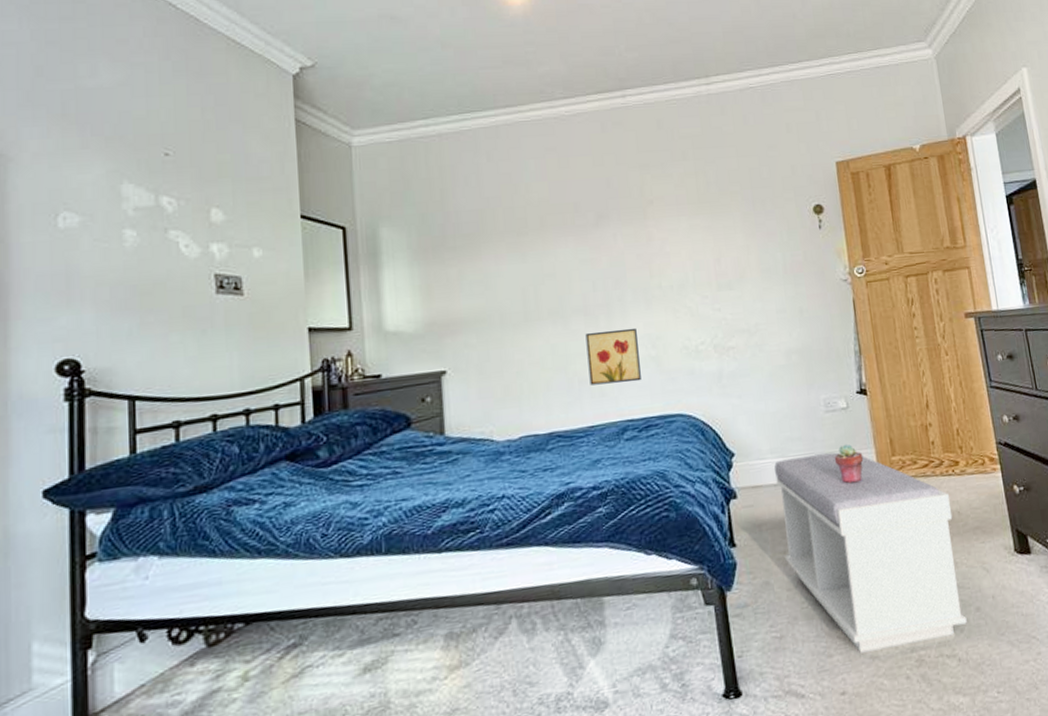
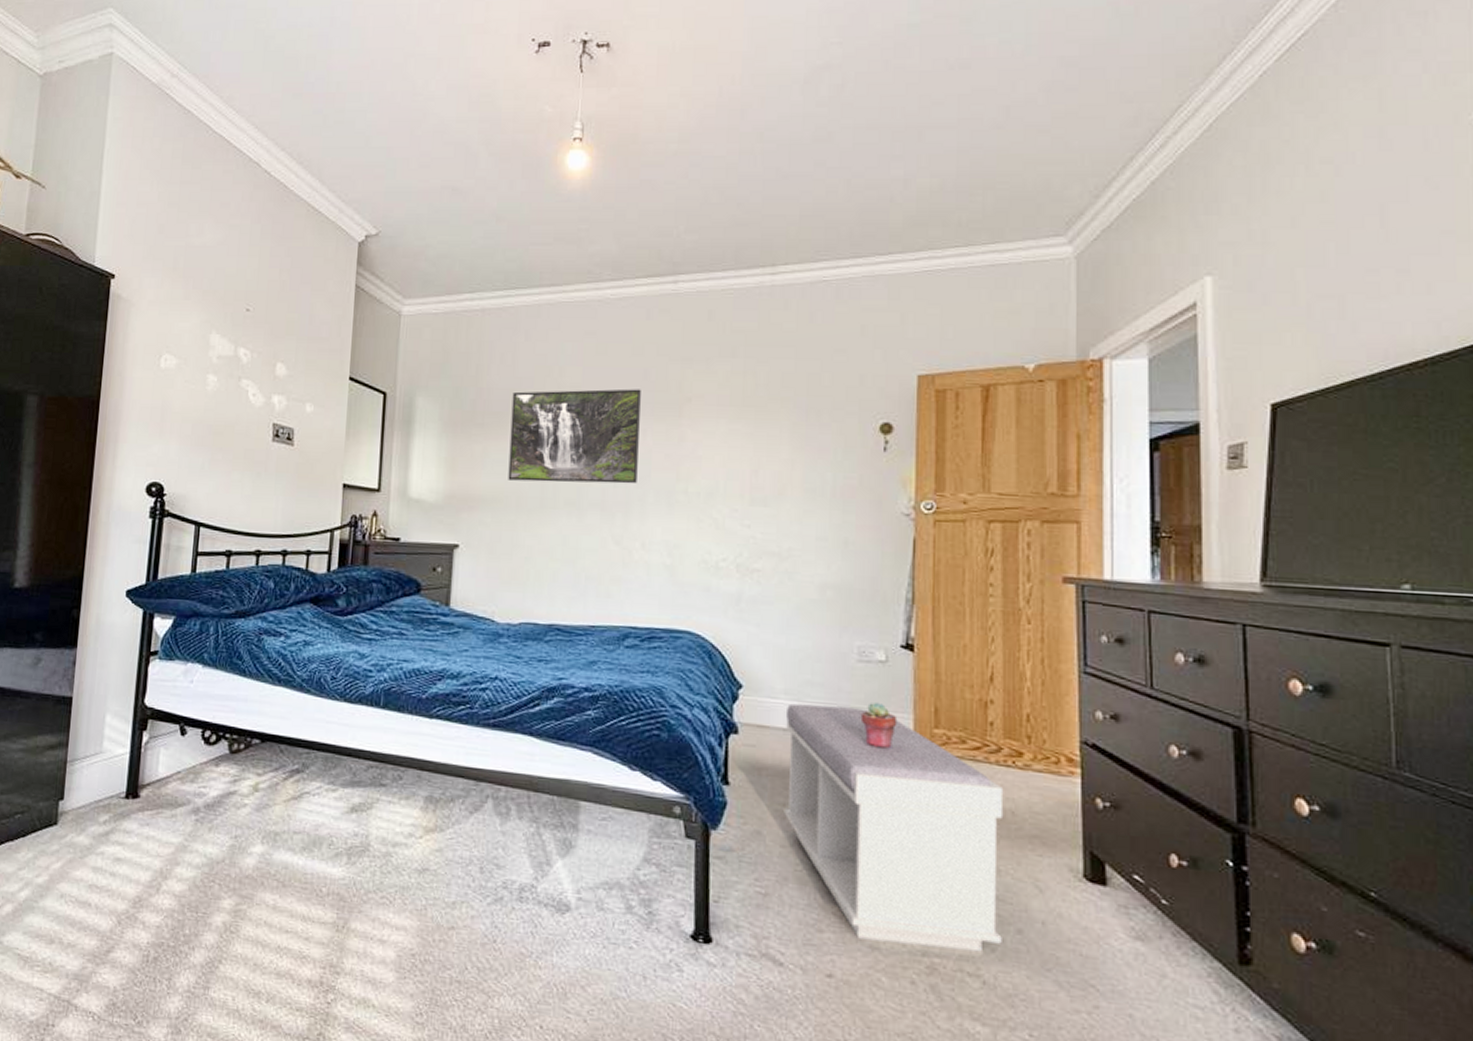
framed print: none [481,197,614,299] -> present [508,389,641,484]
wall art: present [585,327,641,386] -> none [597,529,653,589]

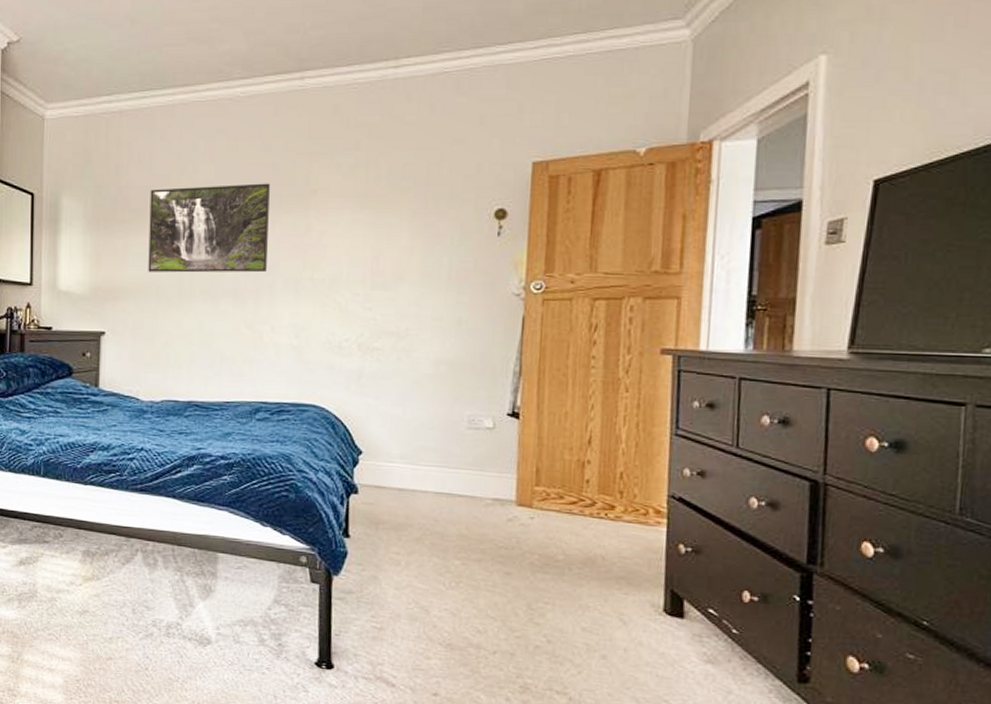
bench: present [784,703,1004,952] -> none [398,466,595,674]
potted succulent: present [860,702,898,749] -> none [468,464,502,505]

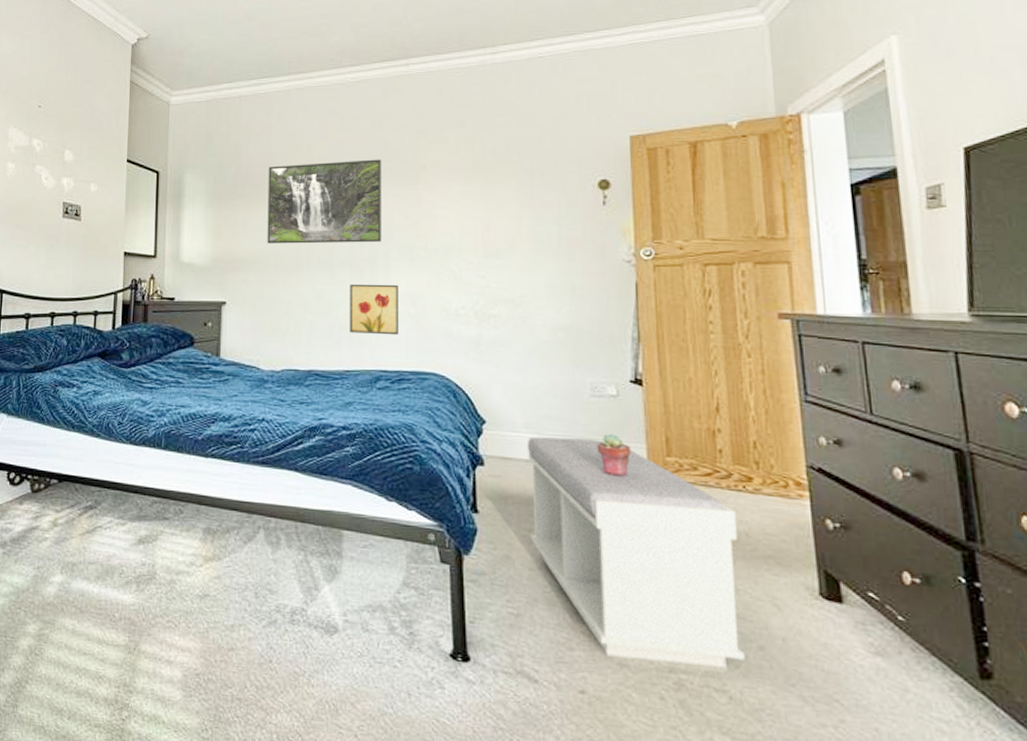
wall art: none [231,314,282,368] -> present [349,283,398,336]
bench: none [398,466,595,674] -> present [528,436,745,668]
potted succulent: none [468,464,502,505] -> present [596,433,632,477]

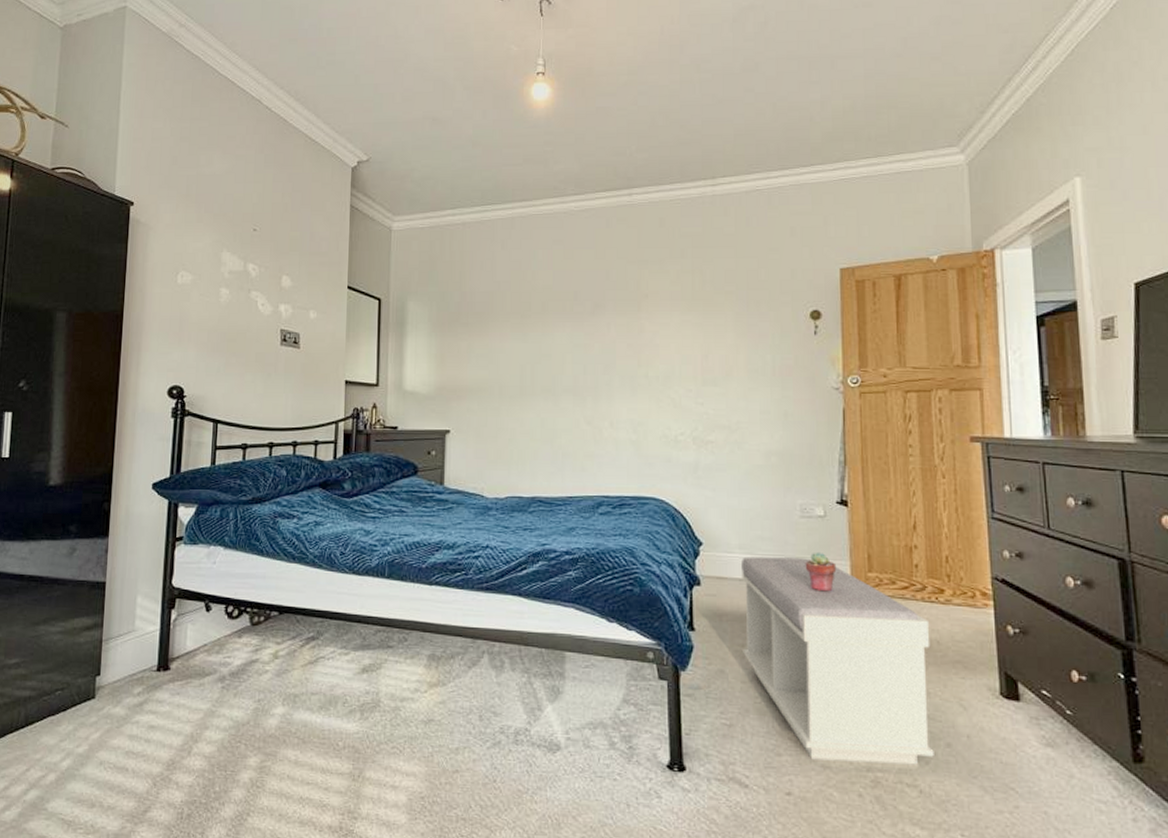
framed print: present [267,159,381,244] -> none [491,288,604,372]
wall art: present [349,283,398,336] -> none [572,411,620,462]

